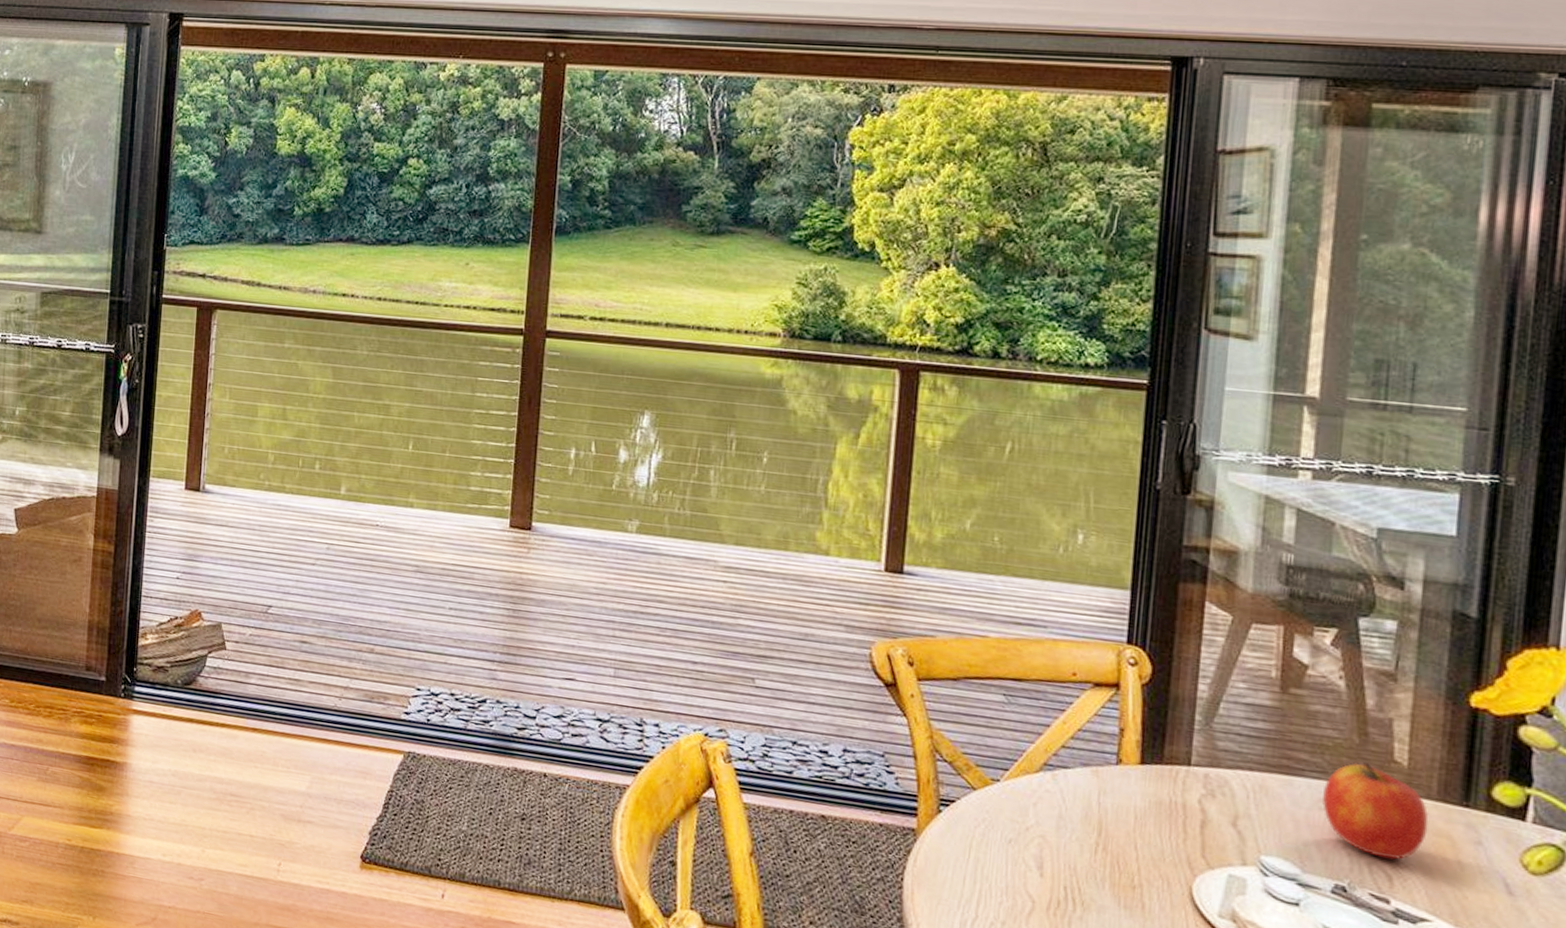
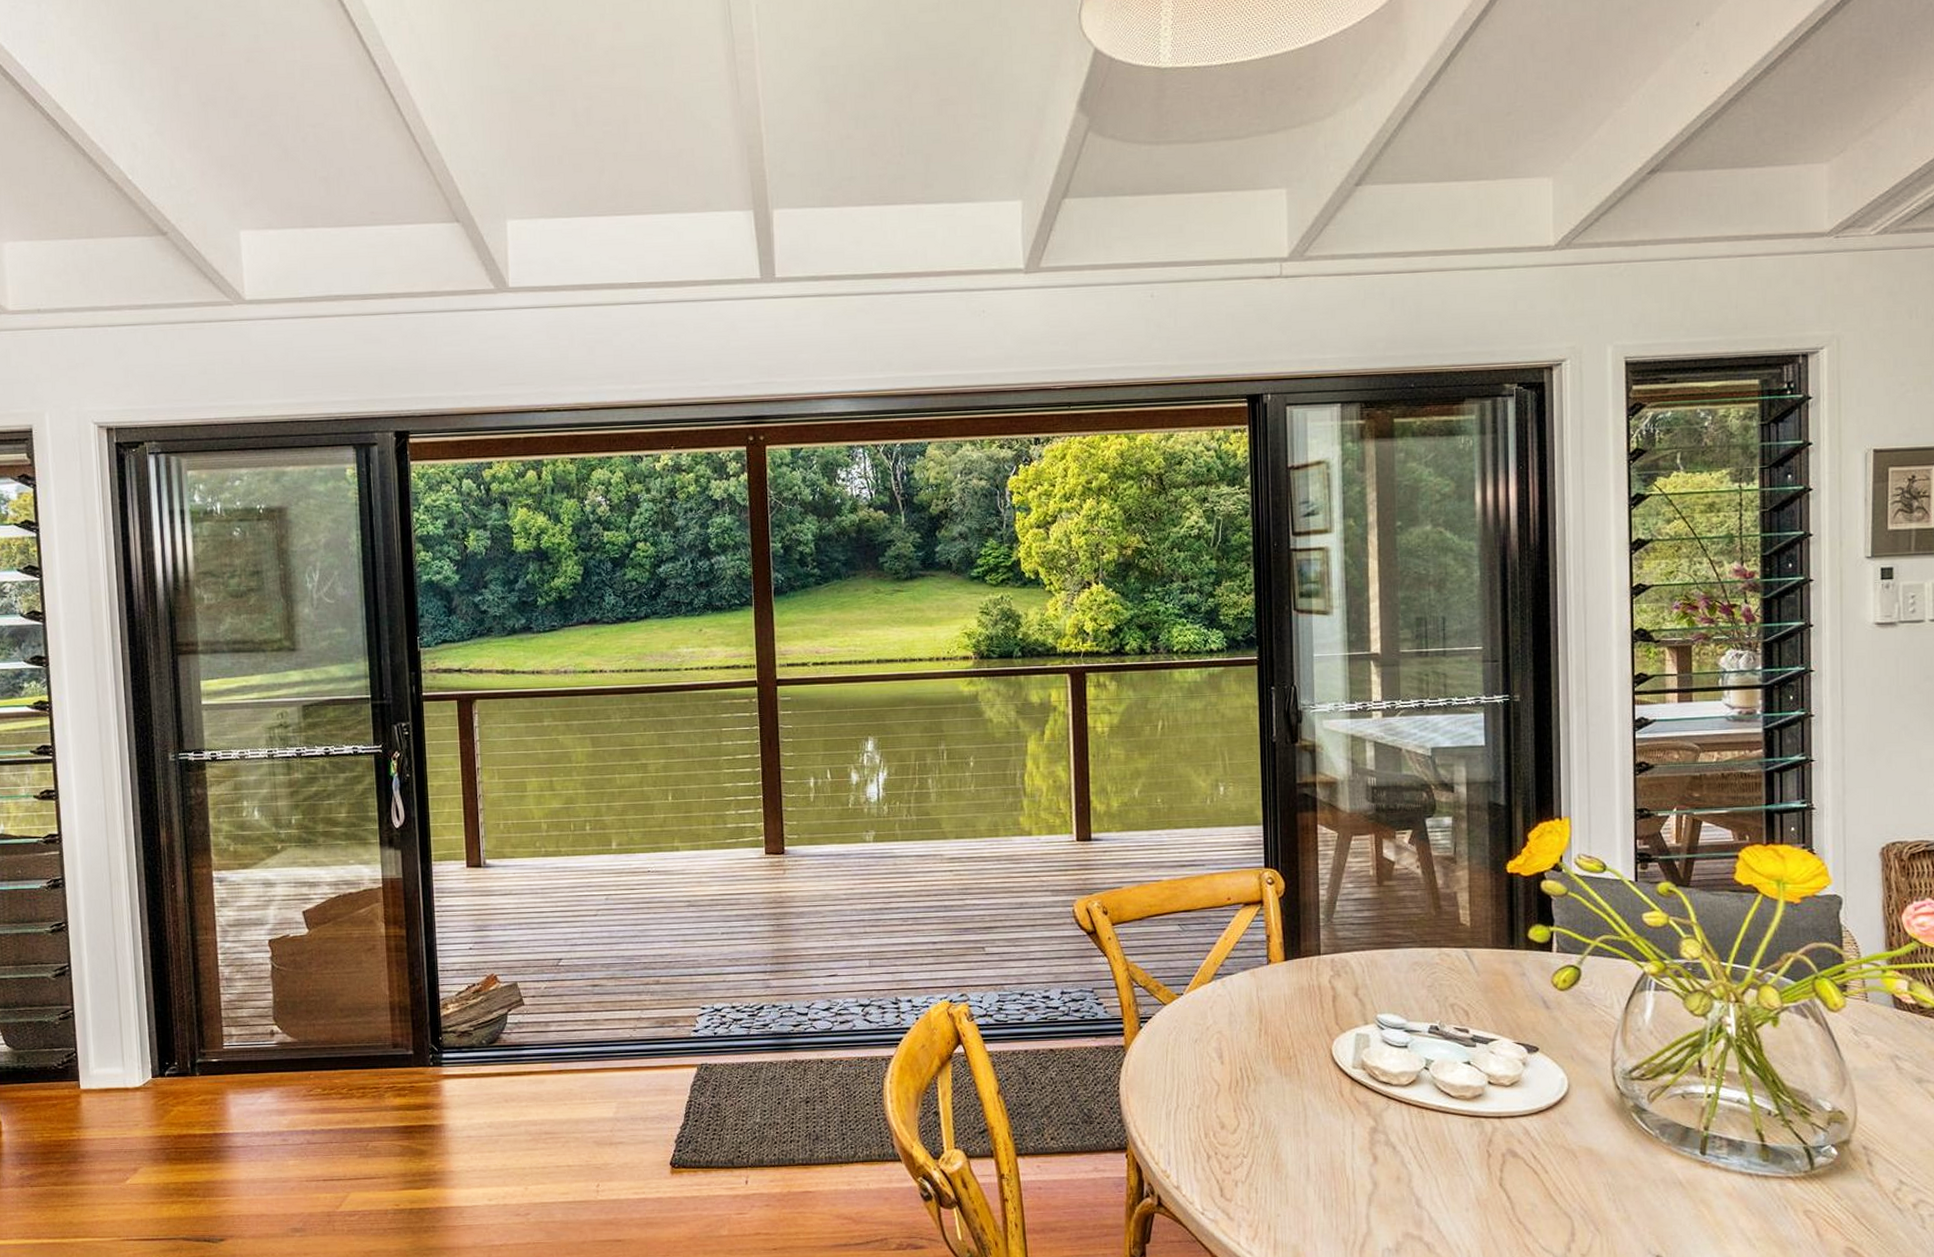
apple: present [1322,761,1429,860] -> none [1415,928,1489,999]

